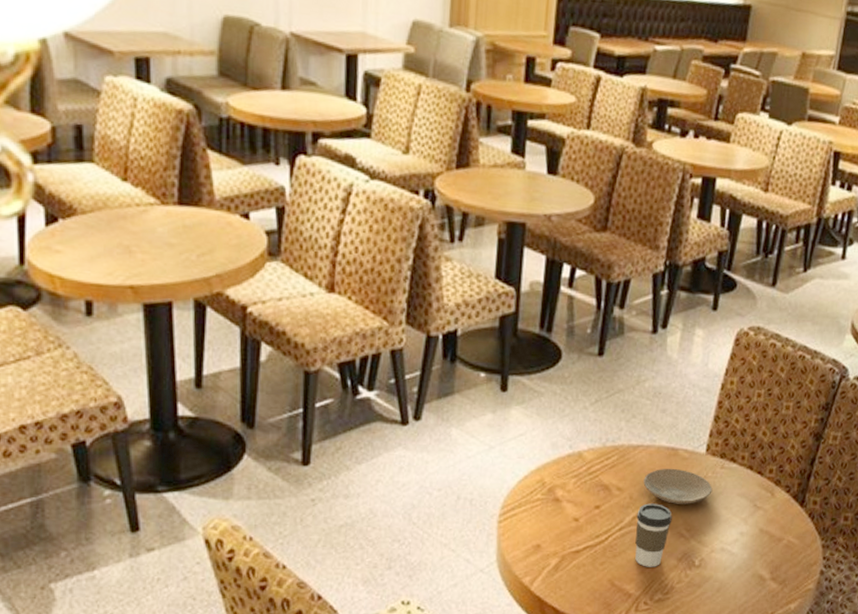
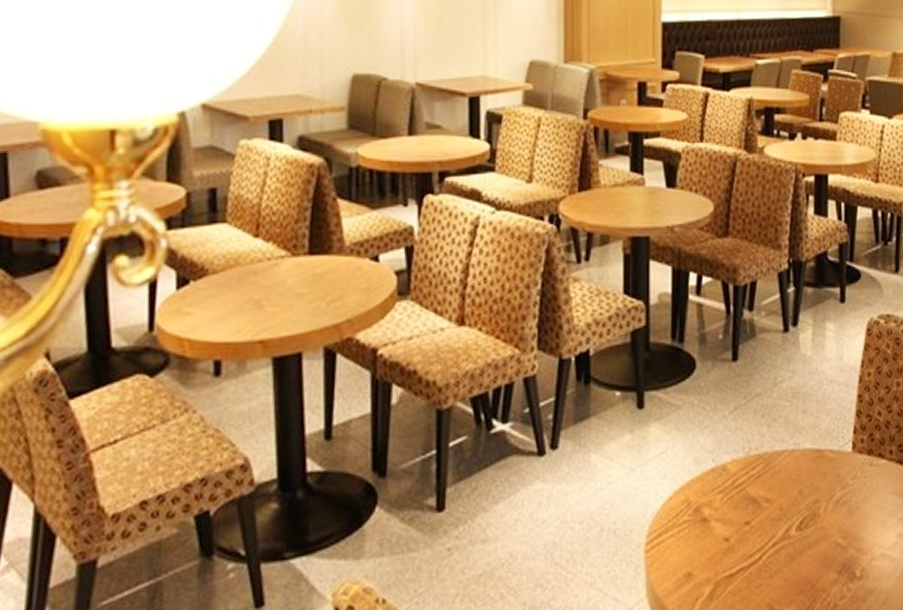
coffee cup: present [635,503,672,567] -> none [789,512,826,585]
plate: present [643,468,713,504] -> none [792,471,864,511]

